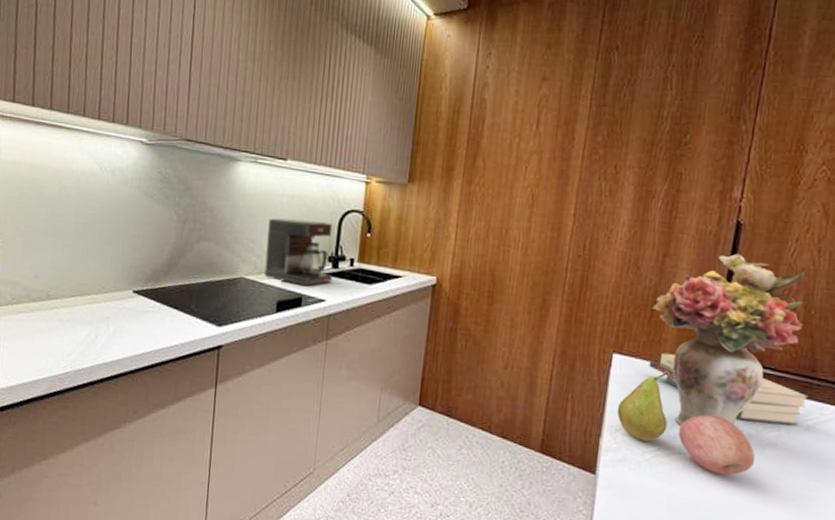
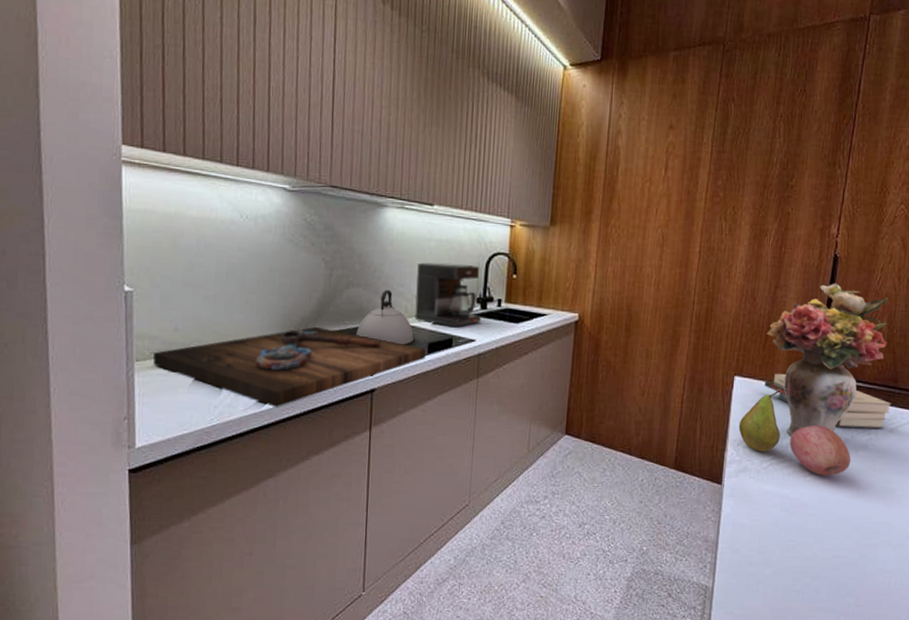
cutting board: none [14,279,274,359] -> present [153,326,426,408]
kettle: none [205,244,263,302] -> present [356,289,414,345]

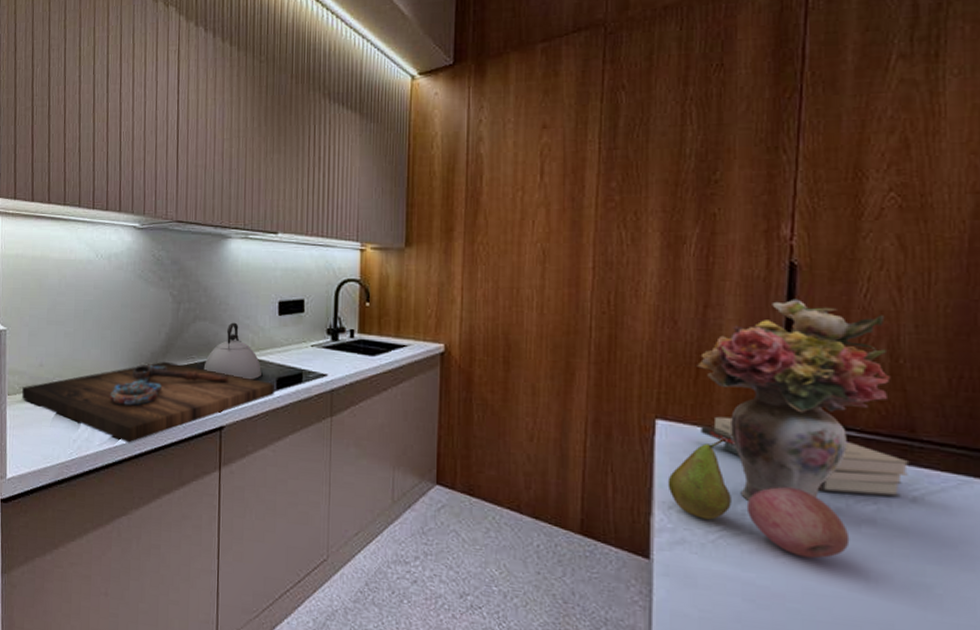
coffee maker: present [415,262,481,327] -> none [262,292,332,360]

